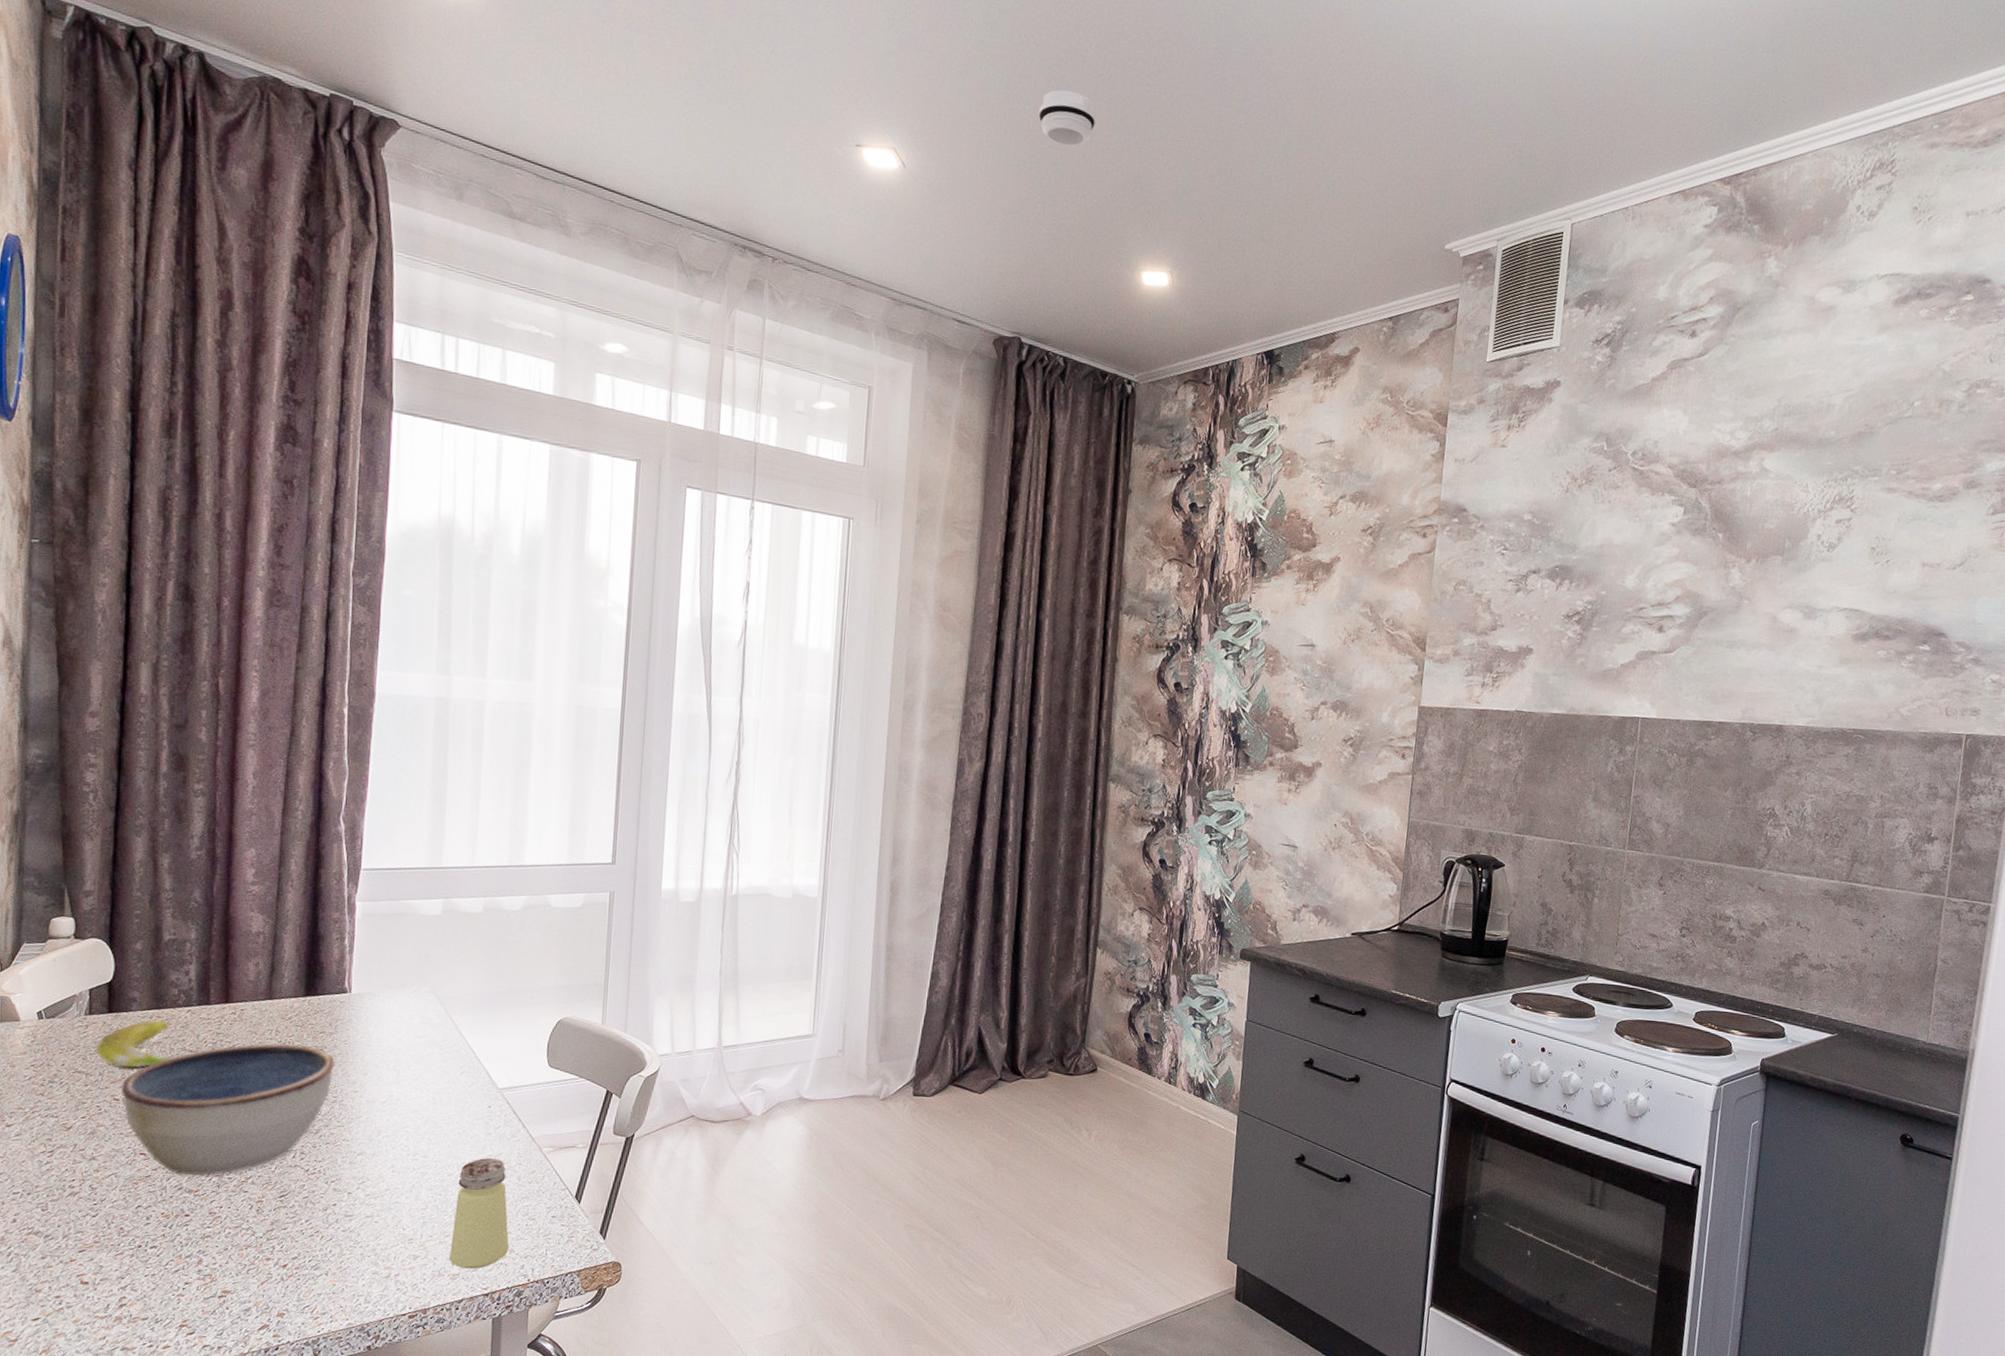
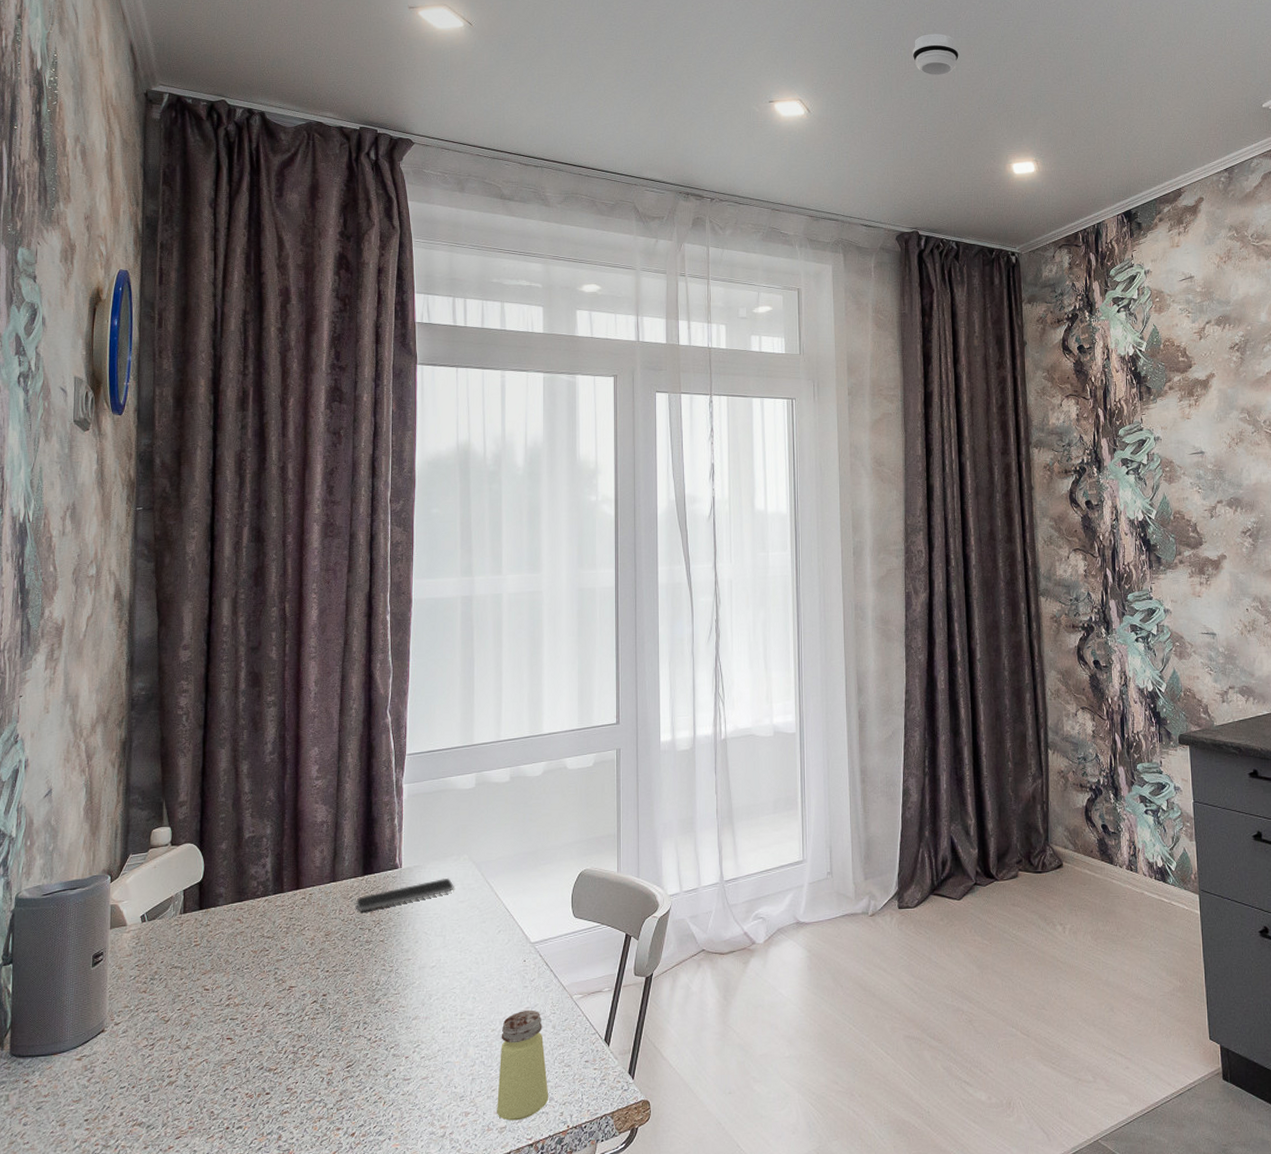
banana: present [96,1020,174,1068] -> none [189,912,254,959]
bowl: present [121,1043,335,1177] -> none [211,921,390,1055]
smartphone: none [296,1009,412,1035] -> present [356,877,454,911]

